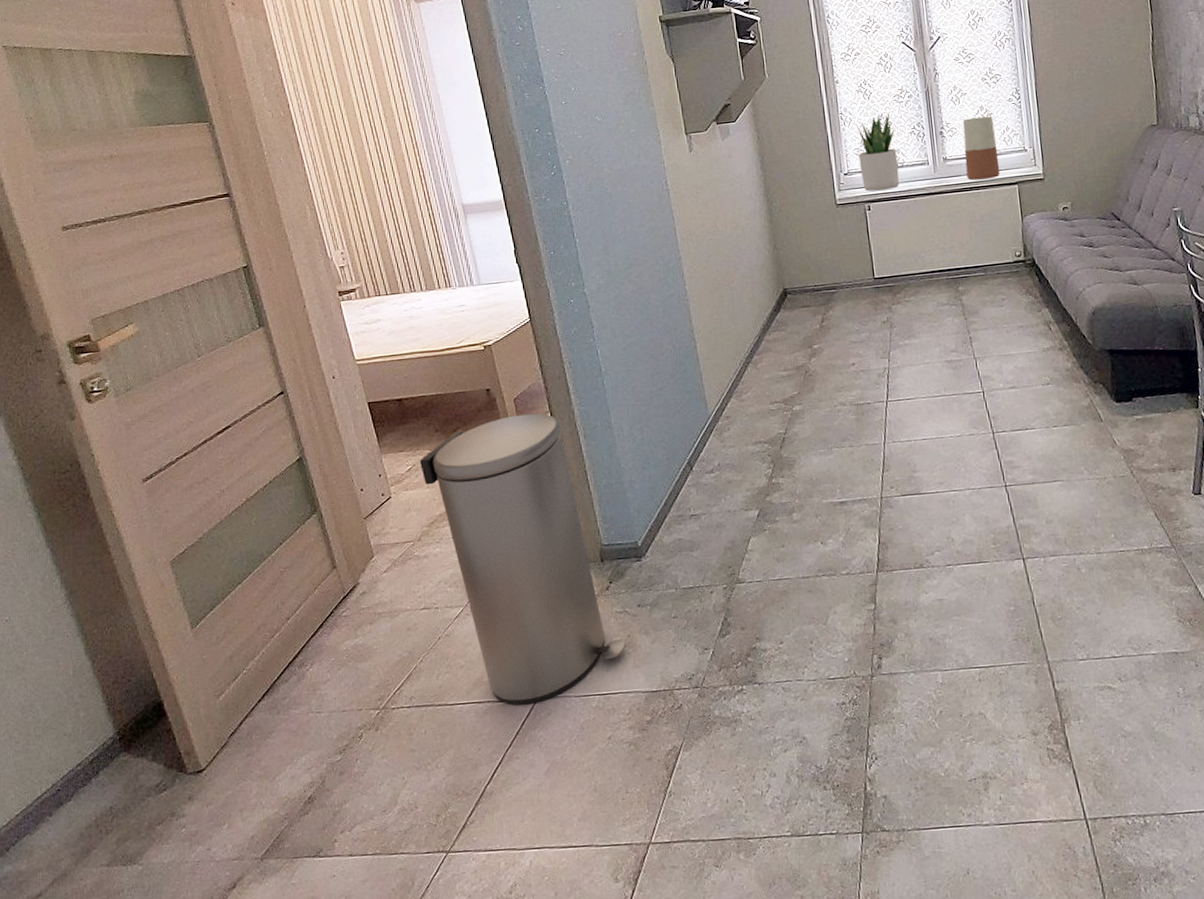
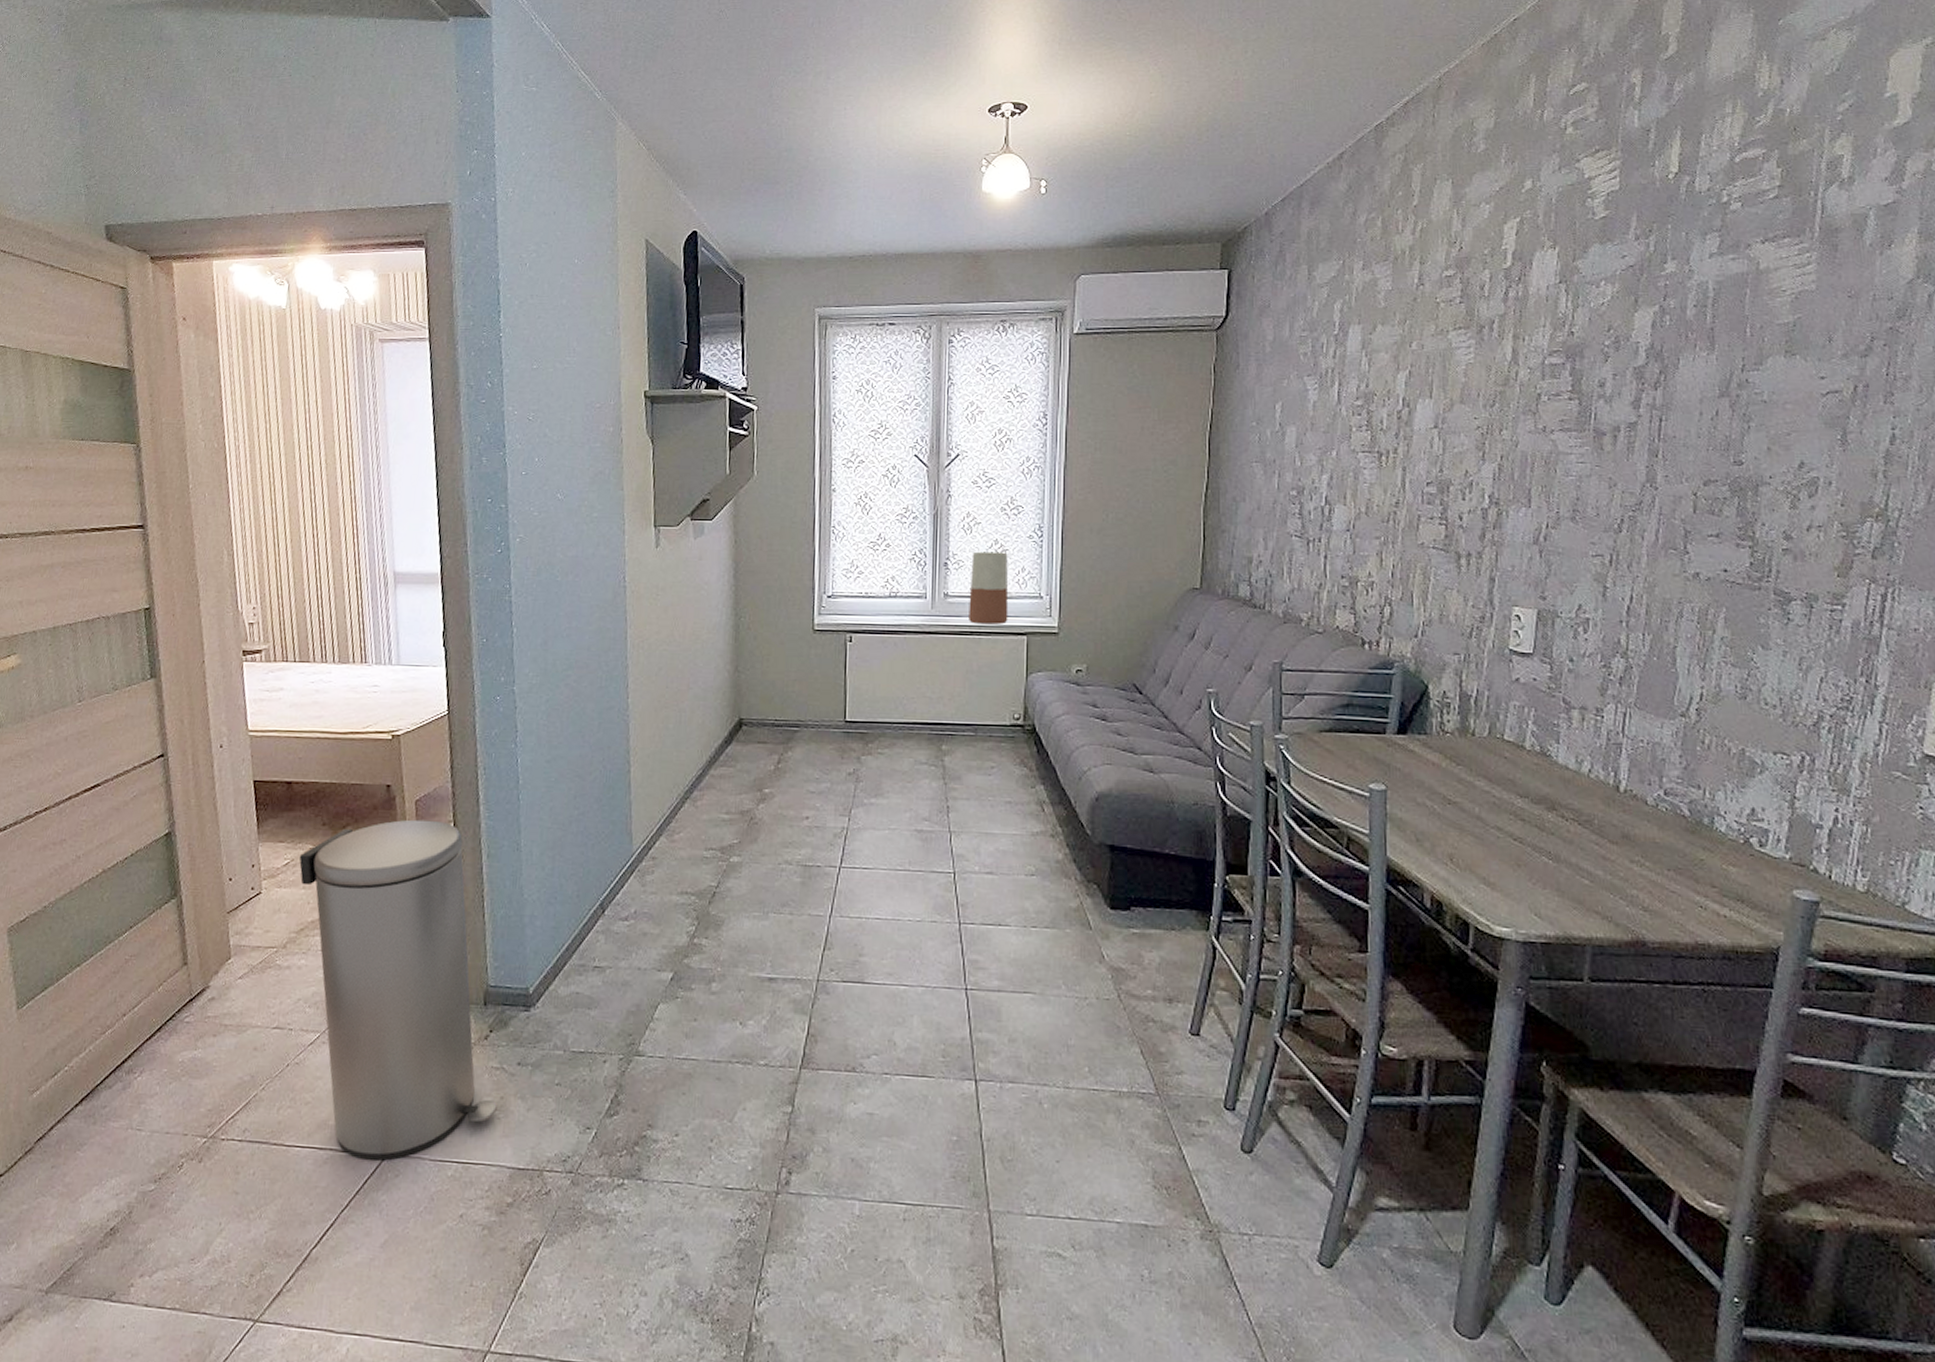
planter: present [857,112,900,192] -> none [846,532,892,621]

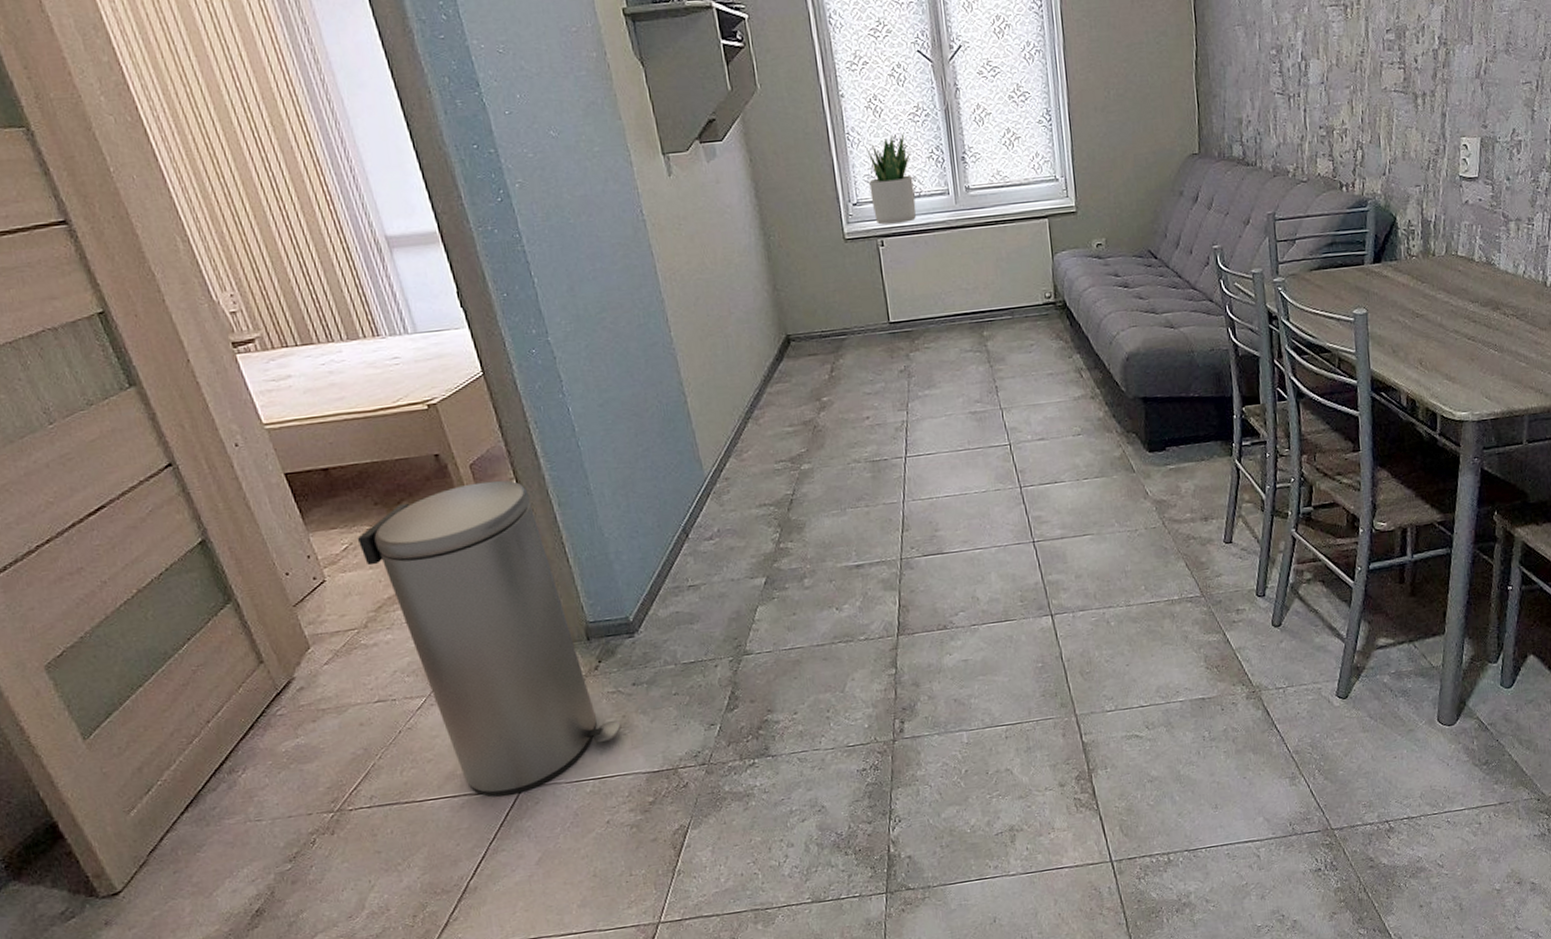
planter: none [846,532,892,621] -> present [866,132,917,225]
vase: present [969,551,1009,626] -> none [987,139,1029,213]

